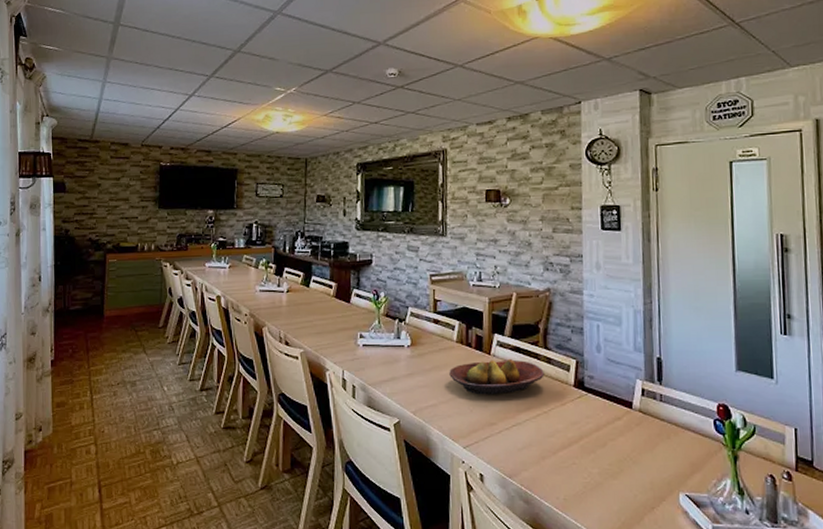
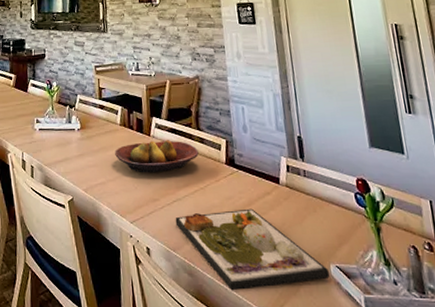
dinner plate: none [513,434,677,519] -> present [175,208,329,291]

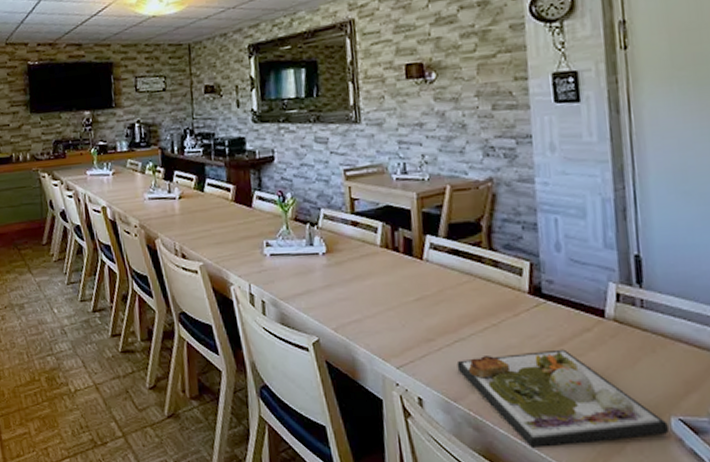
fruit bowl: present [115,140,199,173] -> none [374,264,491,307]

